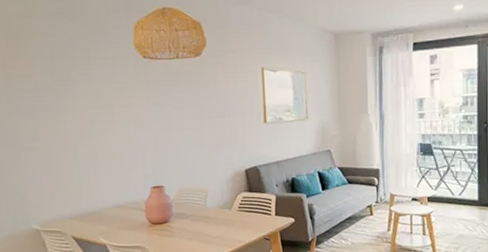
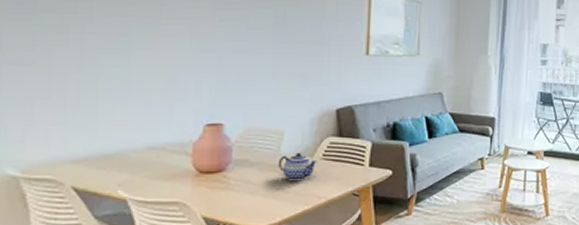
teapot: none [205,206,235,229] -> present [277,152,318,182]

